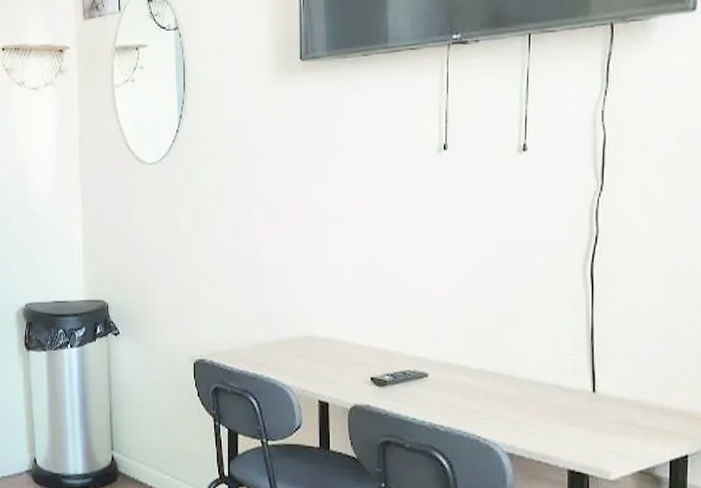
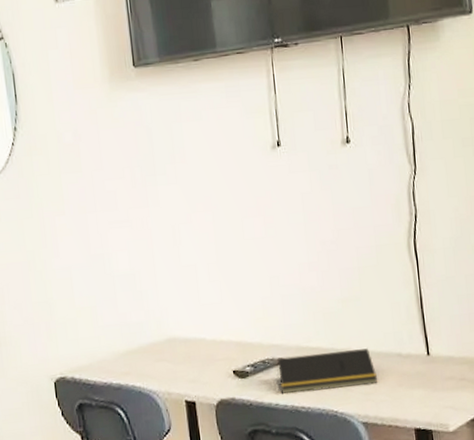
notepad: none [417,371,531,415] -> present [276,348,378,394]

